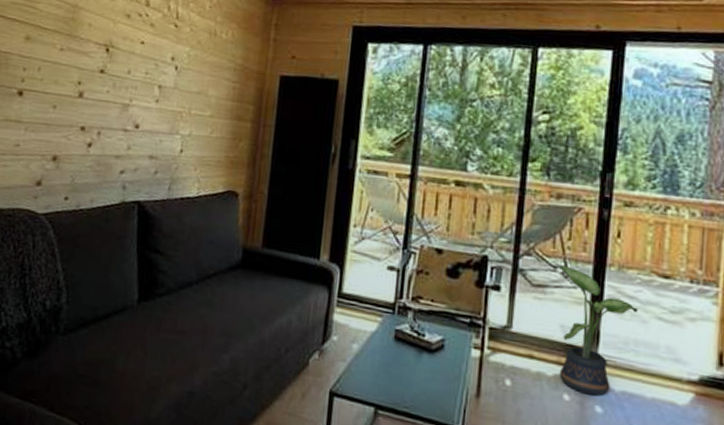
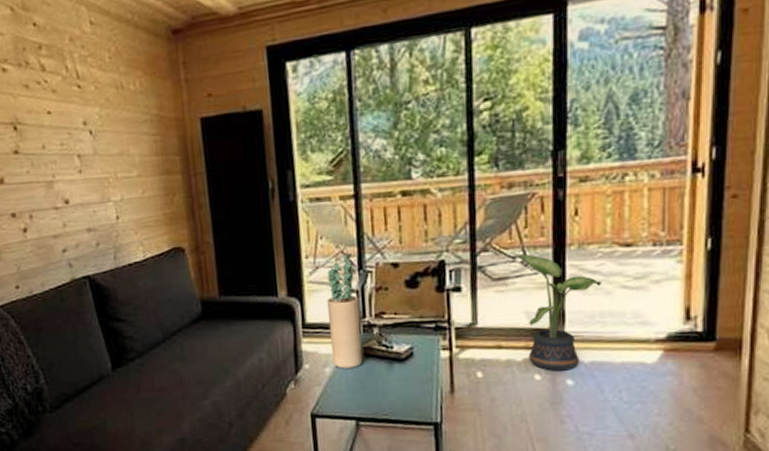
vase: none [362,225,399,350] -> present [327,248,363,369]

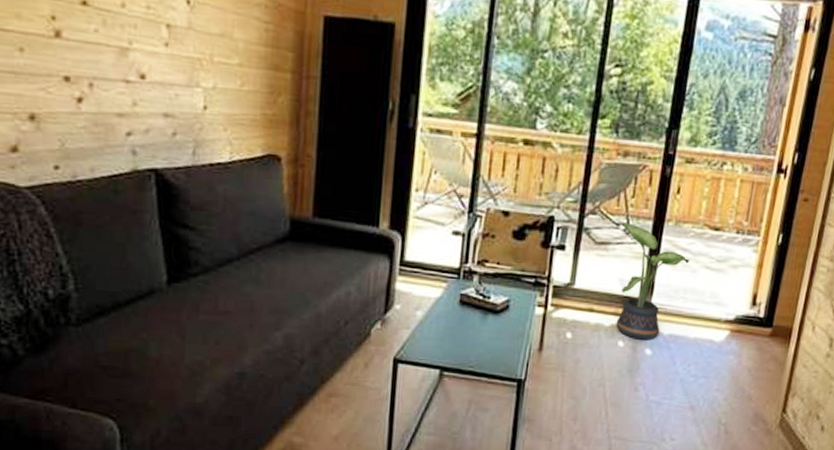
vase: present [327,248,363,369] -> none [426,188,464,315]

